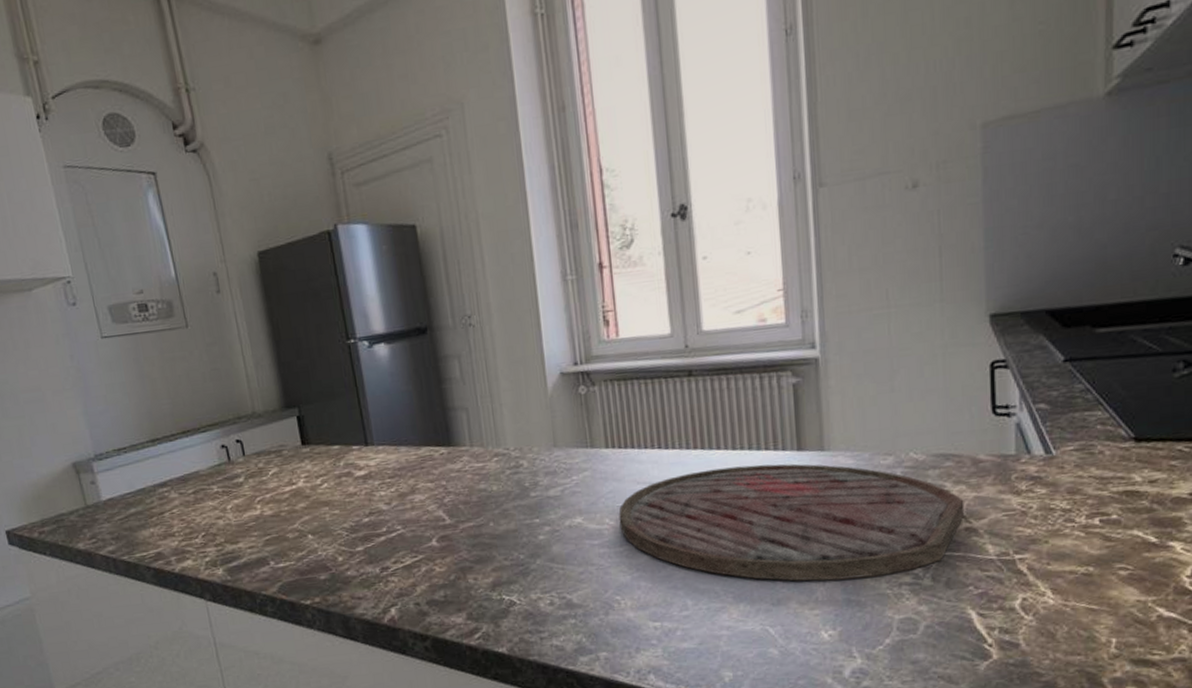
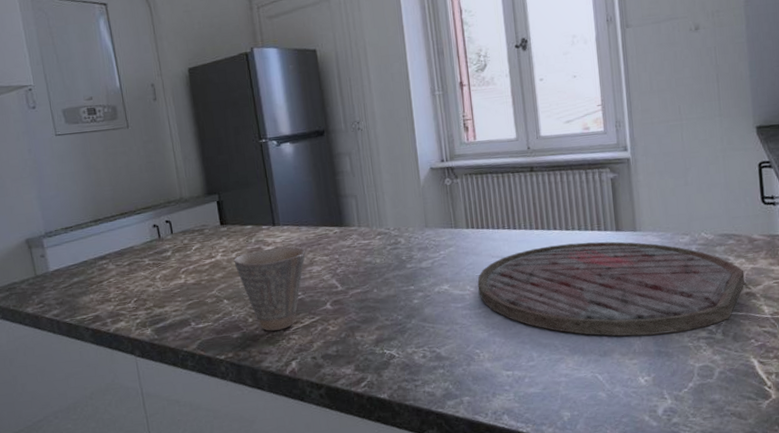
cup: none [318,470,406,572] -> present [234,246,306,331]

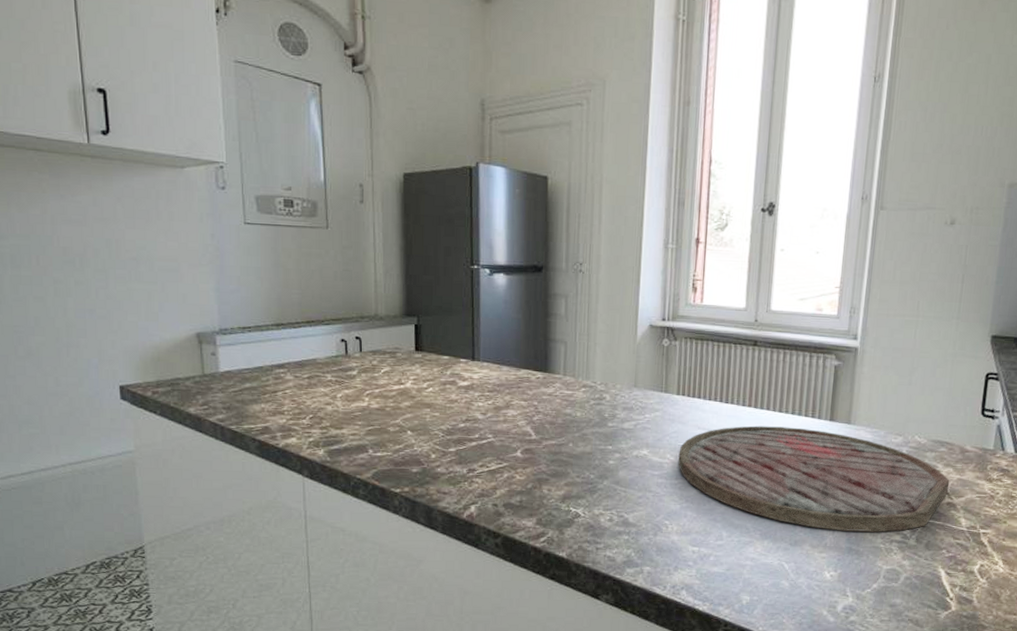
cup: present [234,246,306,331] -> none [424,383,503,471]

